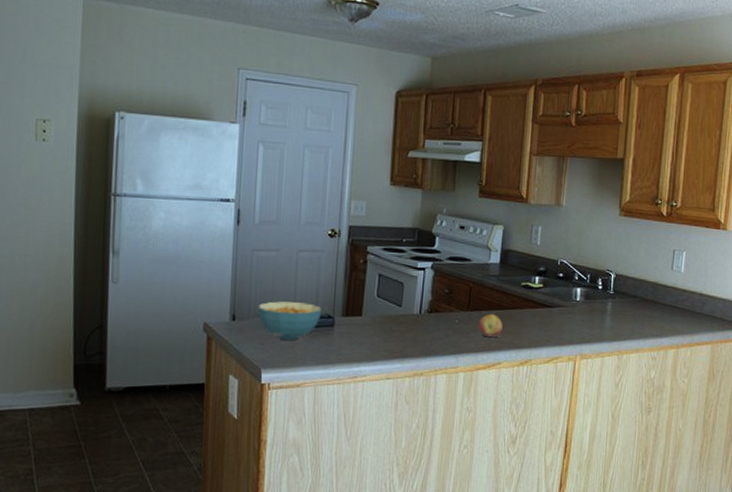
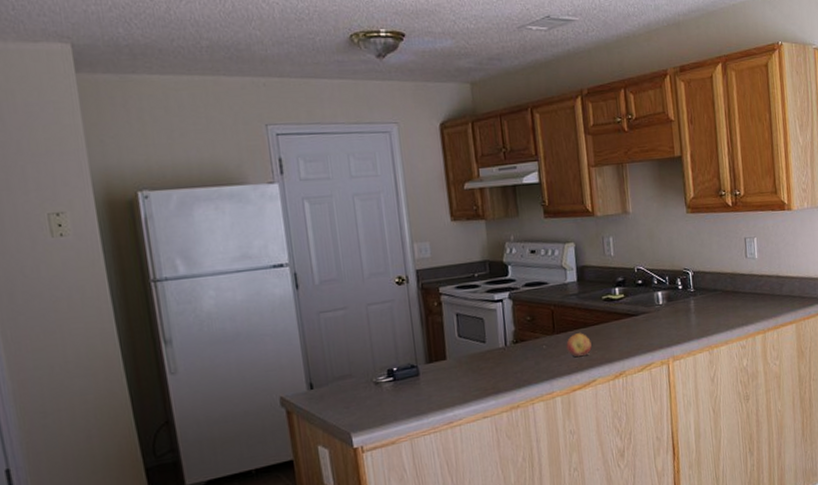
cereal bowl: present [257,301,321,340] -> none [334,356,404,399]

